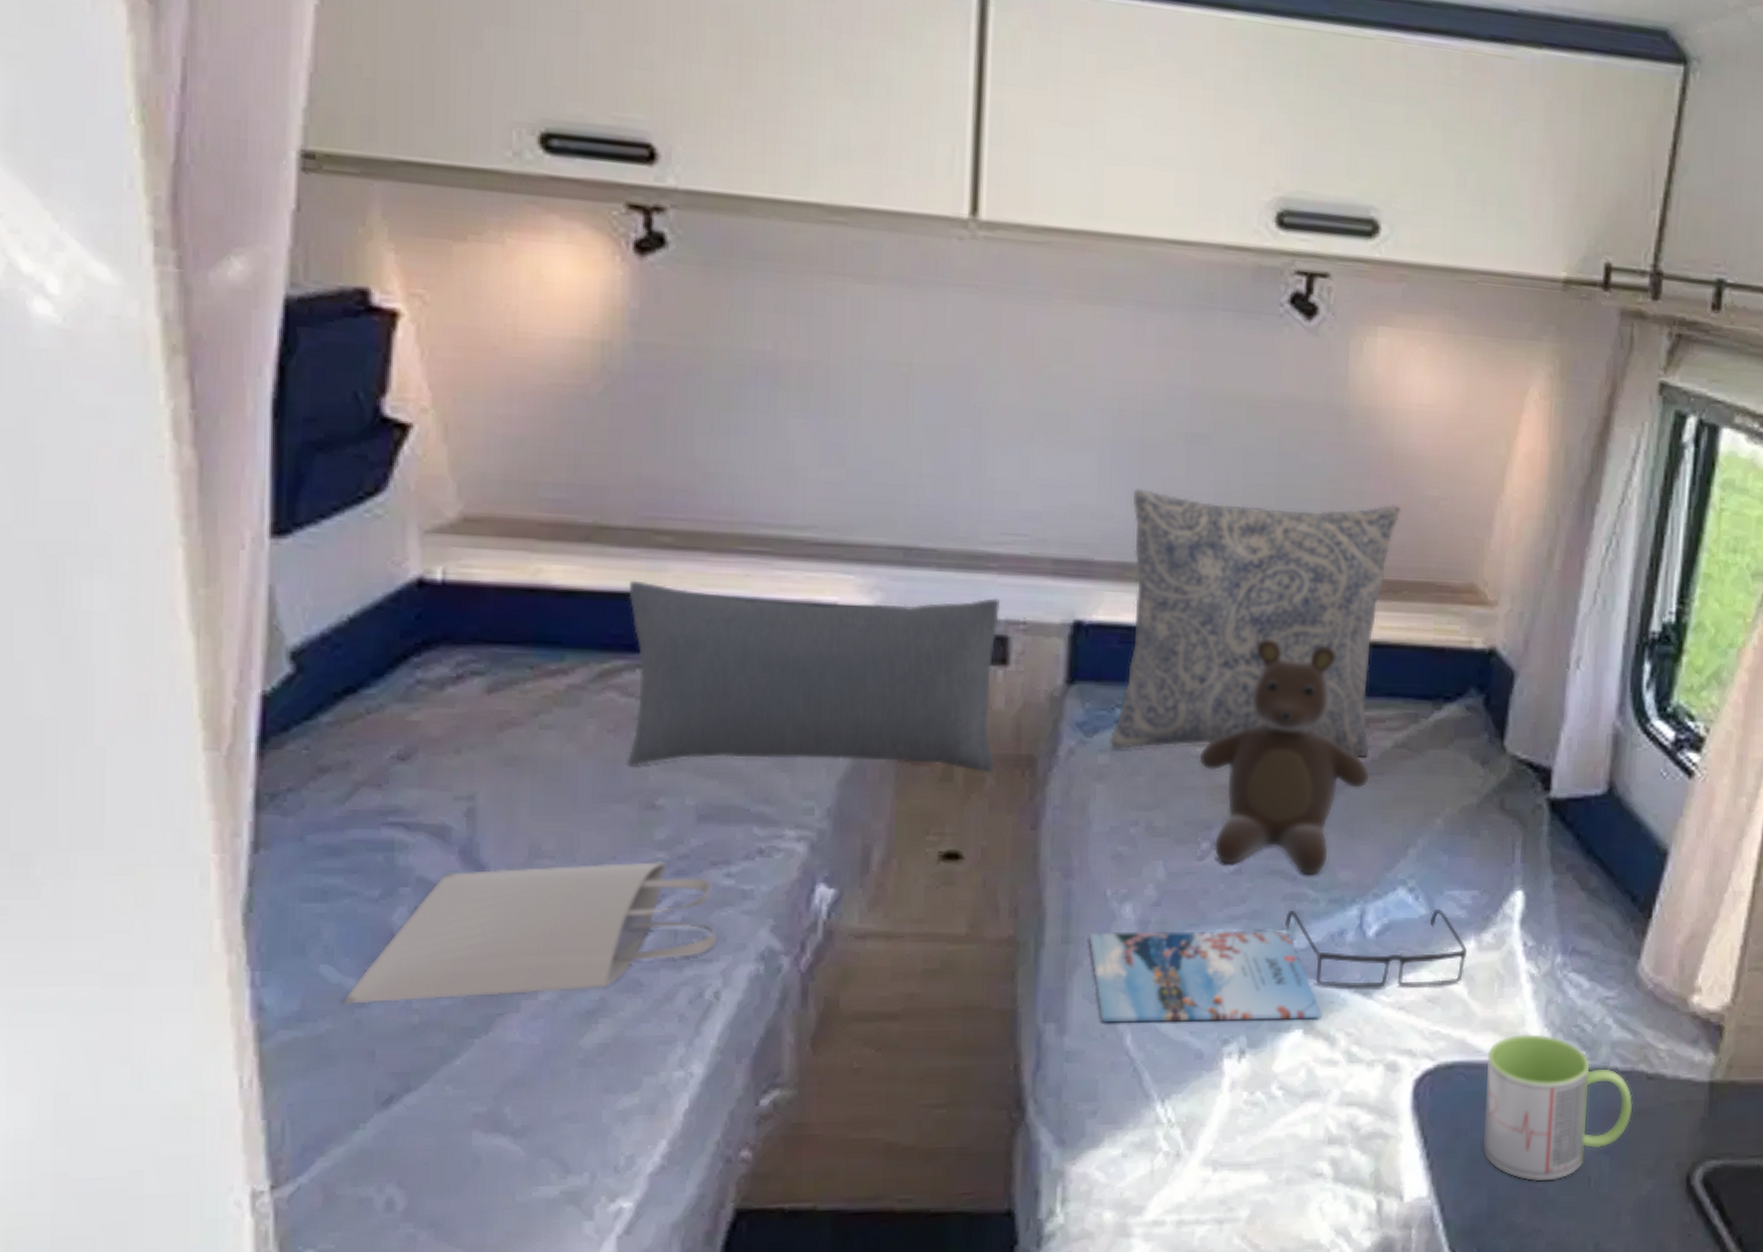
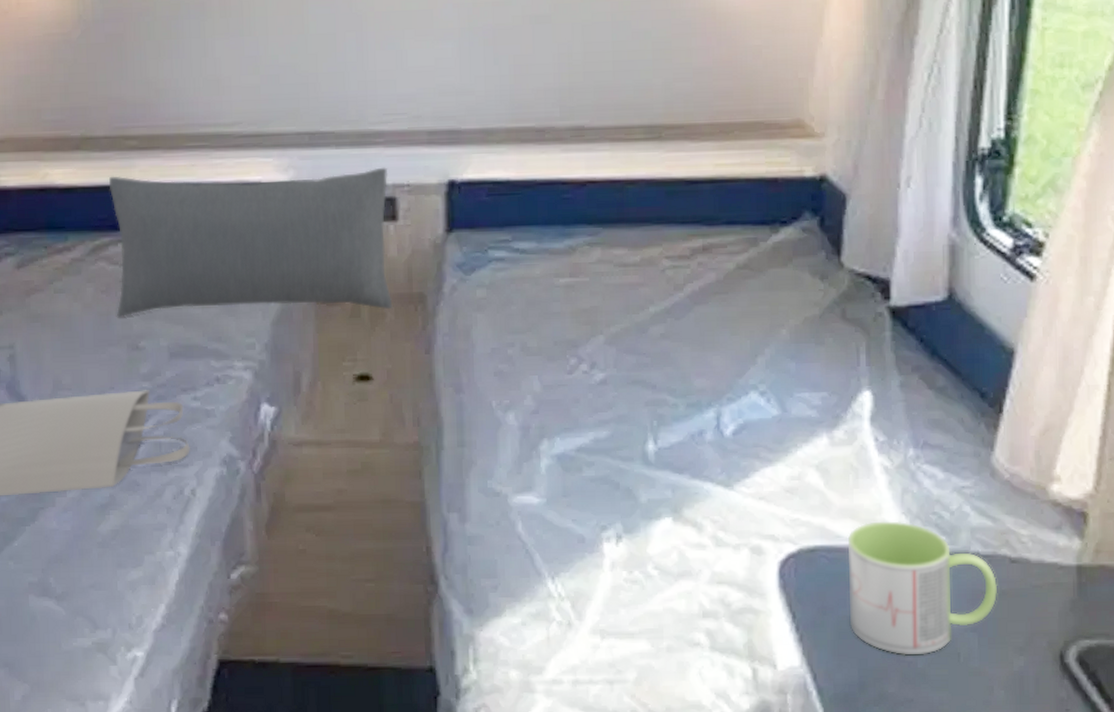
magazine: present [1089,930,1322,1023] -> none [480,432,688,513]
pillow: present [1110,488,1402,759] -> none [486,57,727,284]
teddy bear: present [1199,639,1370,876] -> none [562,183,716,384]
glasses: present [1285,909,1468,988] -> none [649,410,821,481]

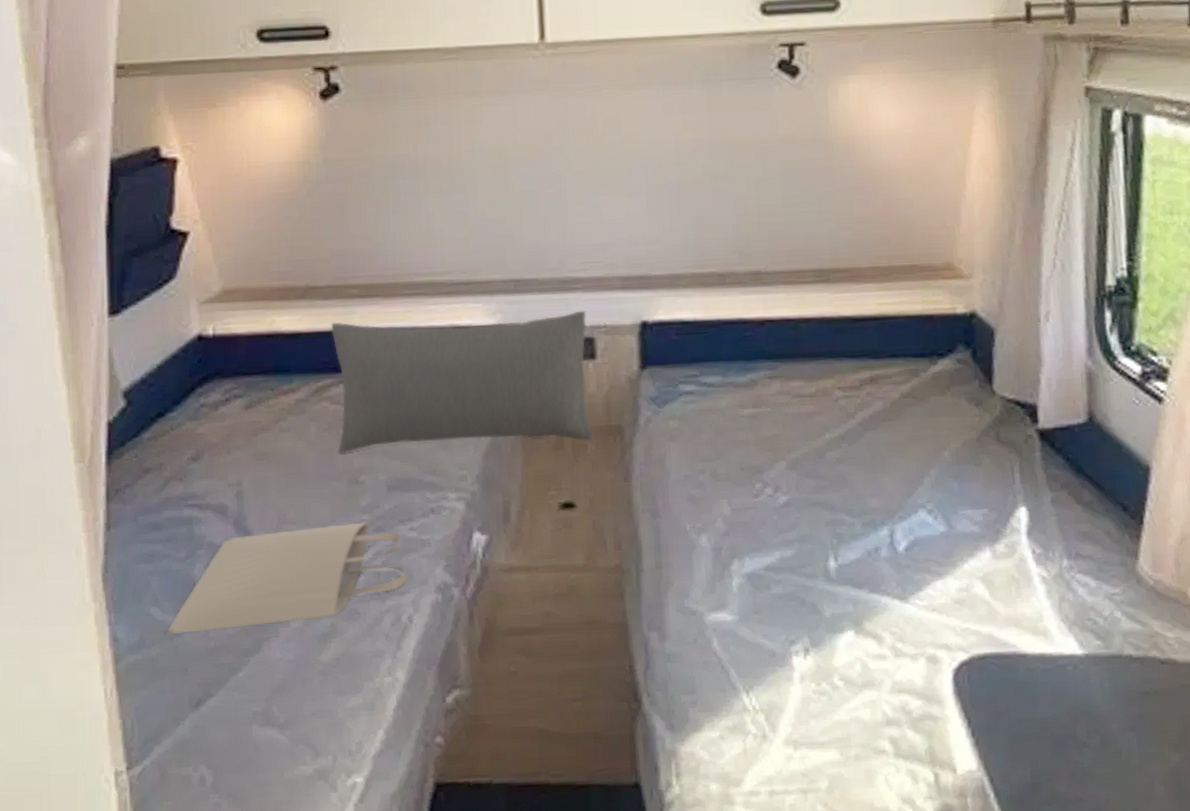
mug: present [847,521,998,656] -> none [1013,627,1152,756]

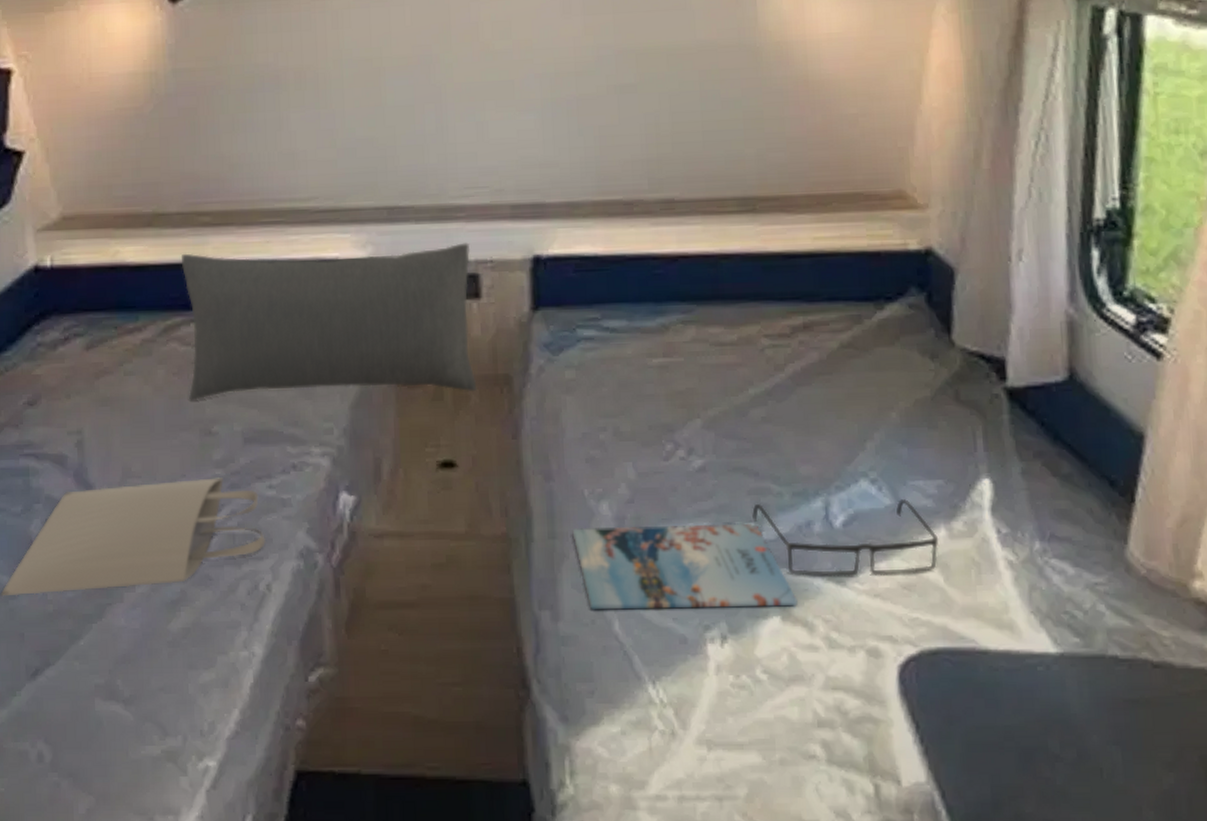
magazine: none [676,550,868,630] -> present [572,523,798,610]
glasses: none [829,526,985,595] -> present [752,499,939,577]

